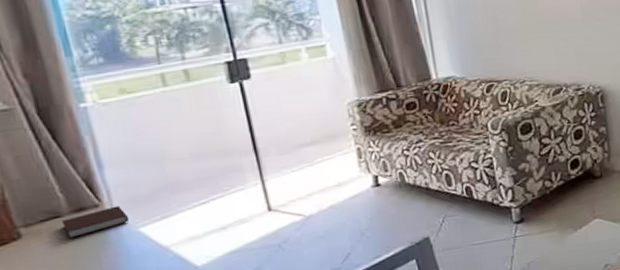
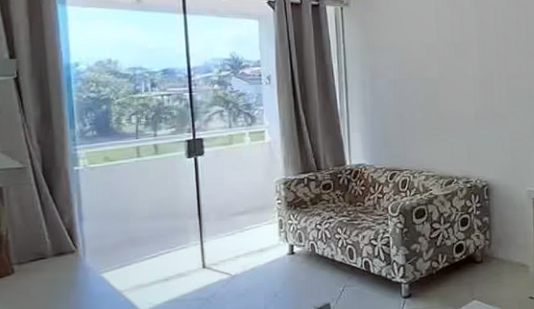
notebook: present [61,205,130,238] -> none [45,253,96,277]

